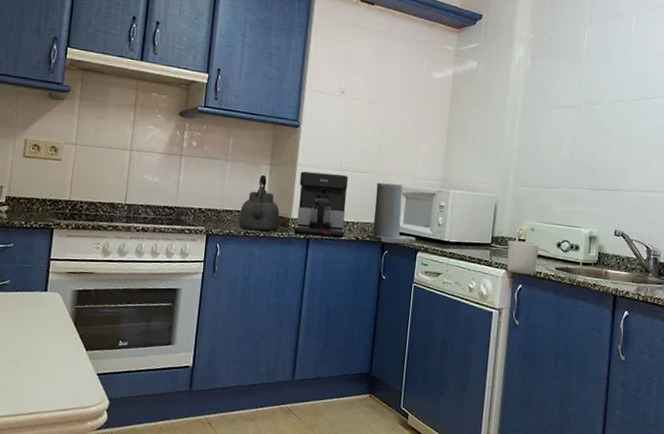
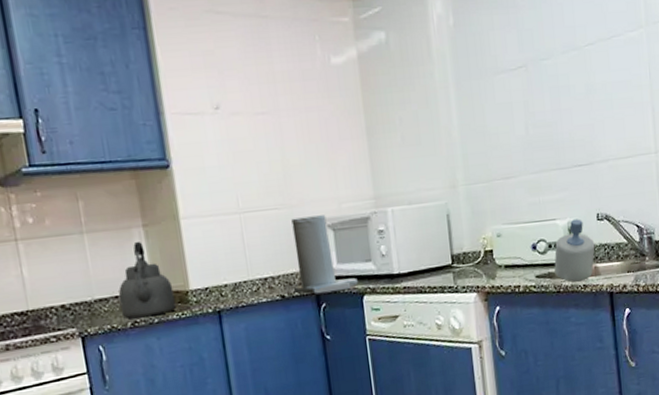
coffee maker: present [294,171,349,239] -> none [187,218,265,311]
mug: present [506,240,539,275] -> none [471,250,513,295]
soap dispenser: none [572,230,609,281] -> present [554,219,595,283]

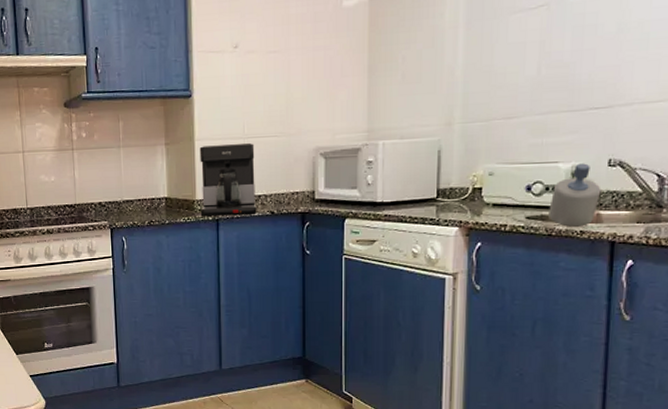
kettle: present [118,242,176,318] -> none [141,157,184,219]
coffee maker: none [187,218,265,311] -> present [199,143,257,218]
paper towel: present [291,215,358,295] -> none [282,144,342,214]

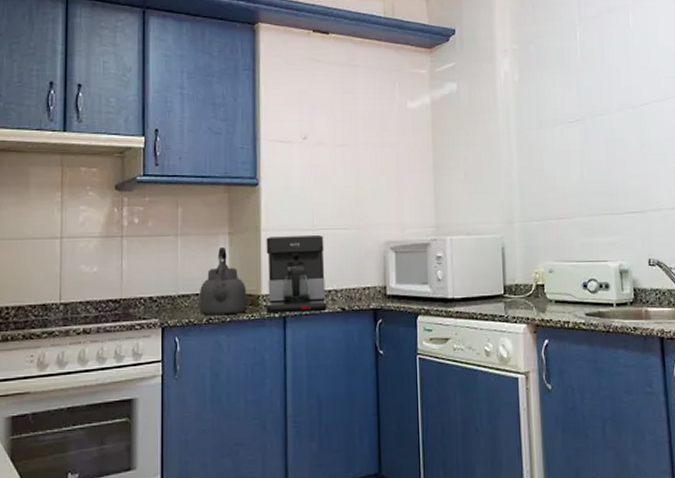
kettle: none [141,157,184,219] -> present [199,248,247,316]
soap dispenser: present [548,163,601,228] -> none [604,262,646,325]

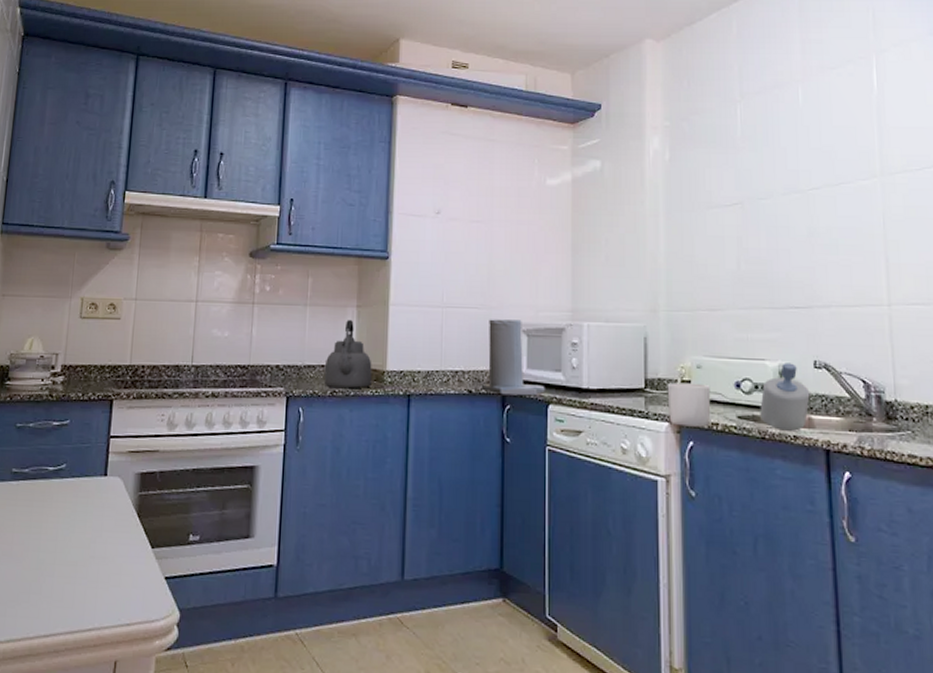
coffee maker: present [266,235,327,315] -> none [391,312,453,393]
paper towel: none [353,238,414,310] -> present [481,319,545,396]
mug: none [523,286,563,327] -> present [667,382,711,427]
soap dispenser: none [604,262,646,325] -> present [760,363,810,432]

